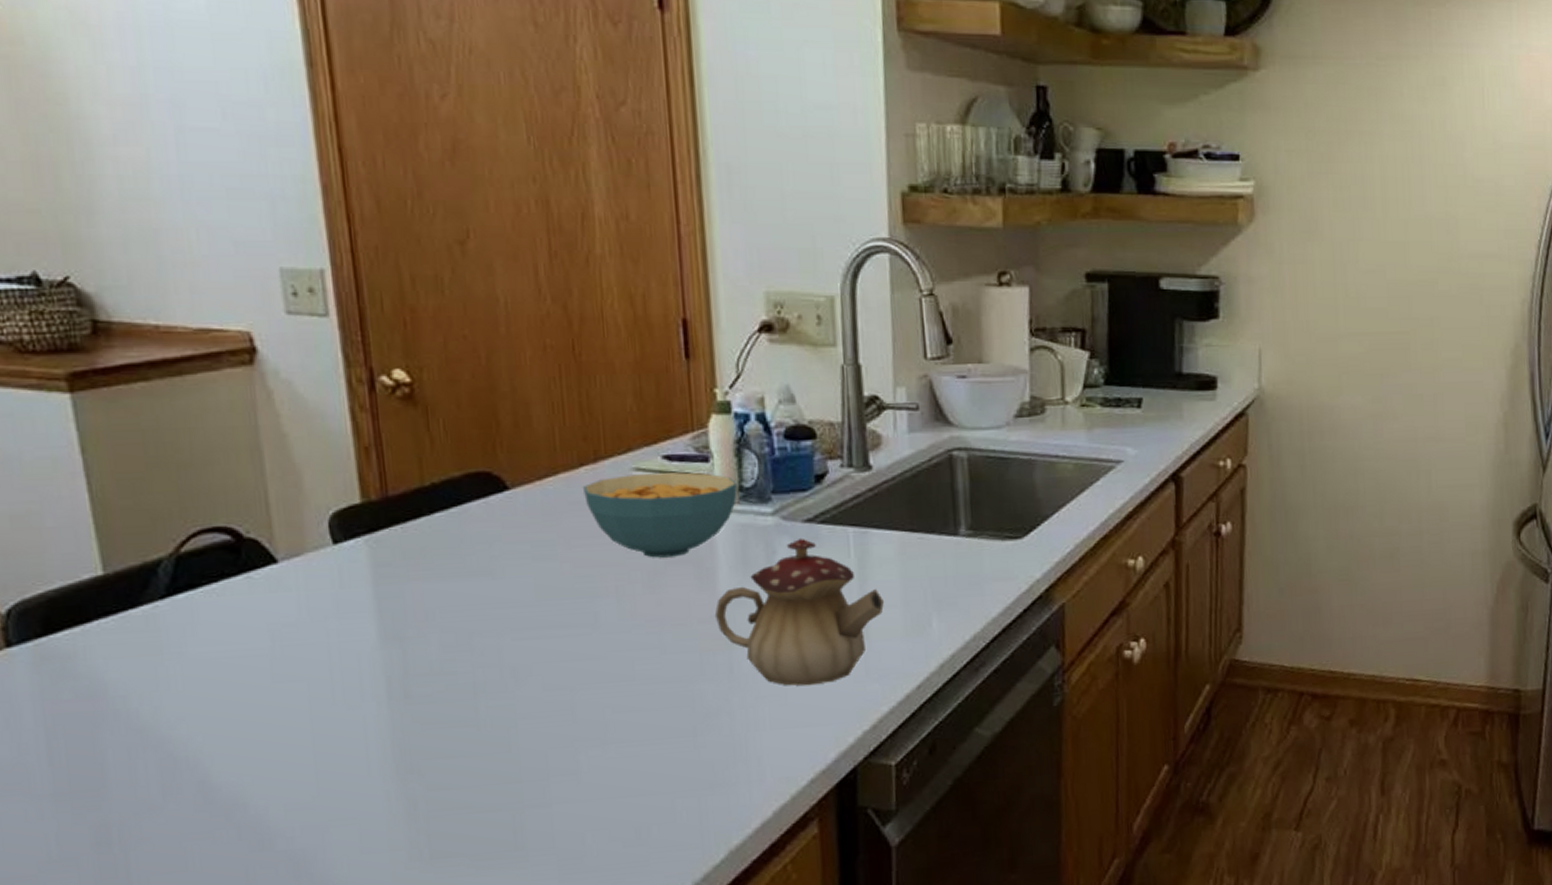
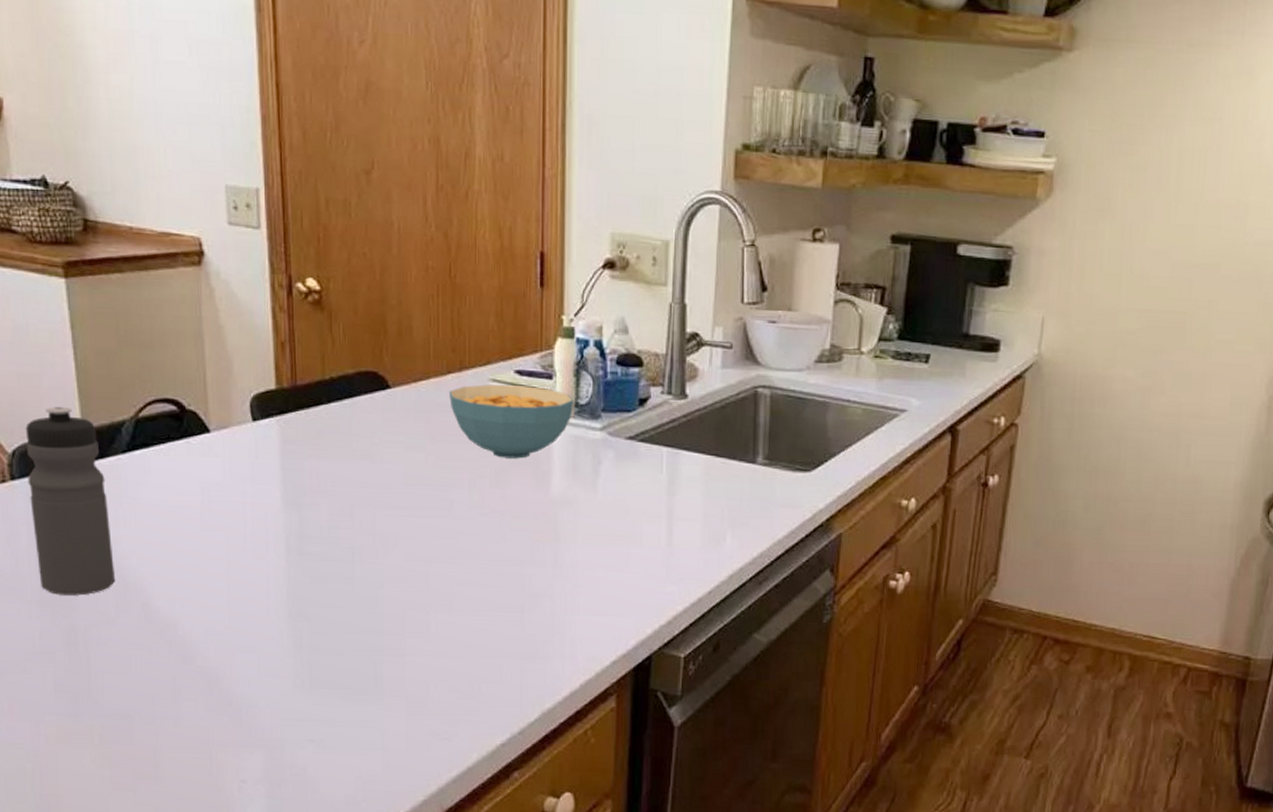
water bottle: none [23,549,159,785] -> present [25,406,115,596]
teapot: present [714,539,885,686] -> none [546,453,688,581]

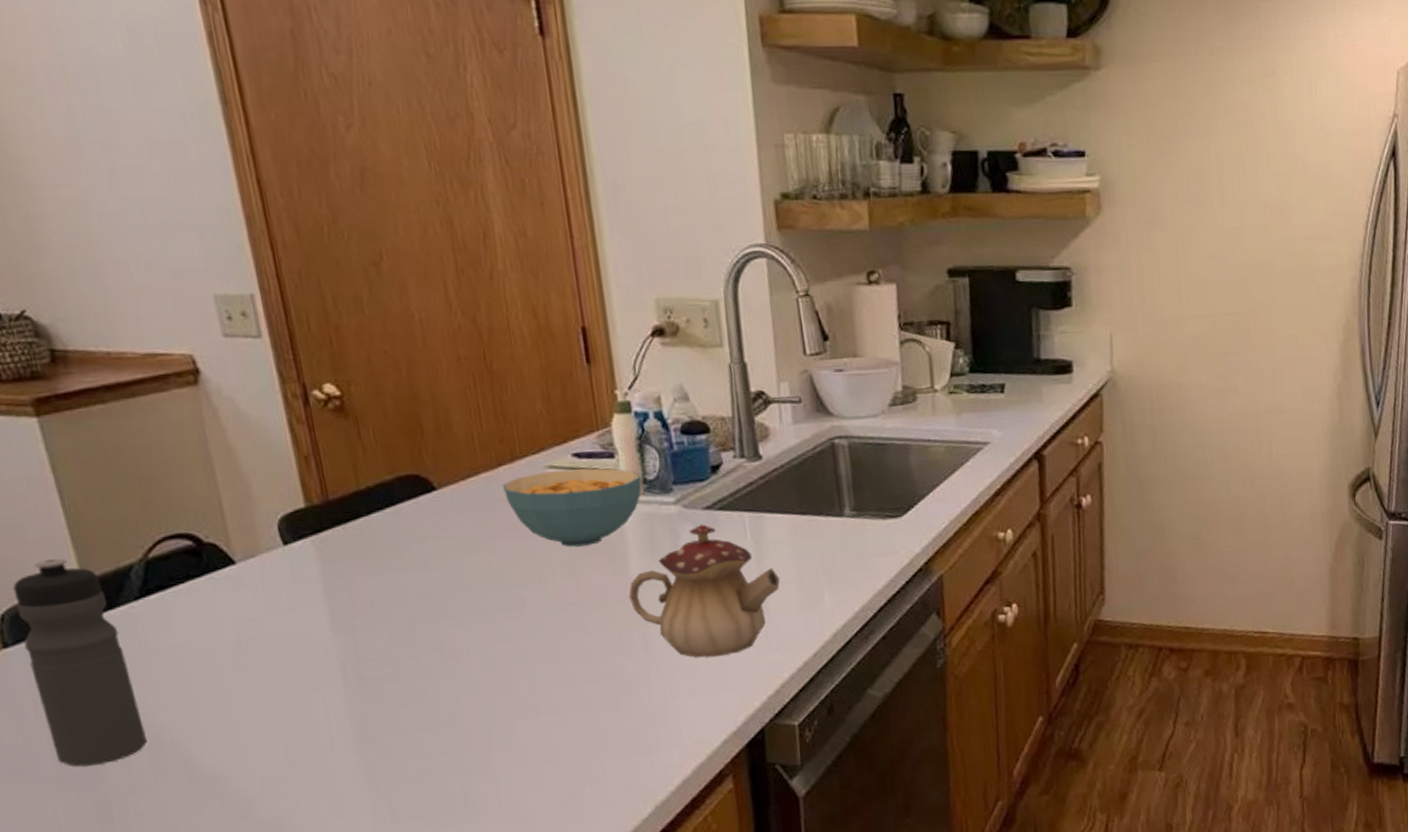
teapot: none [546,453,688,581] -> present [628,525,781,658]

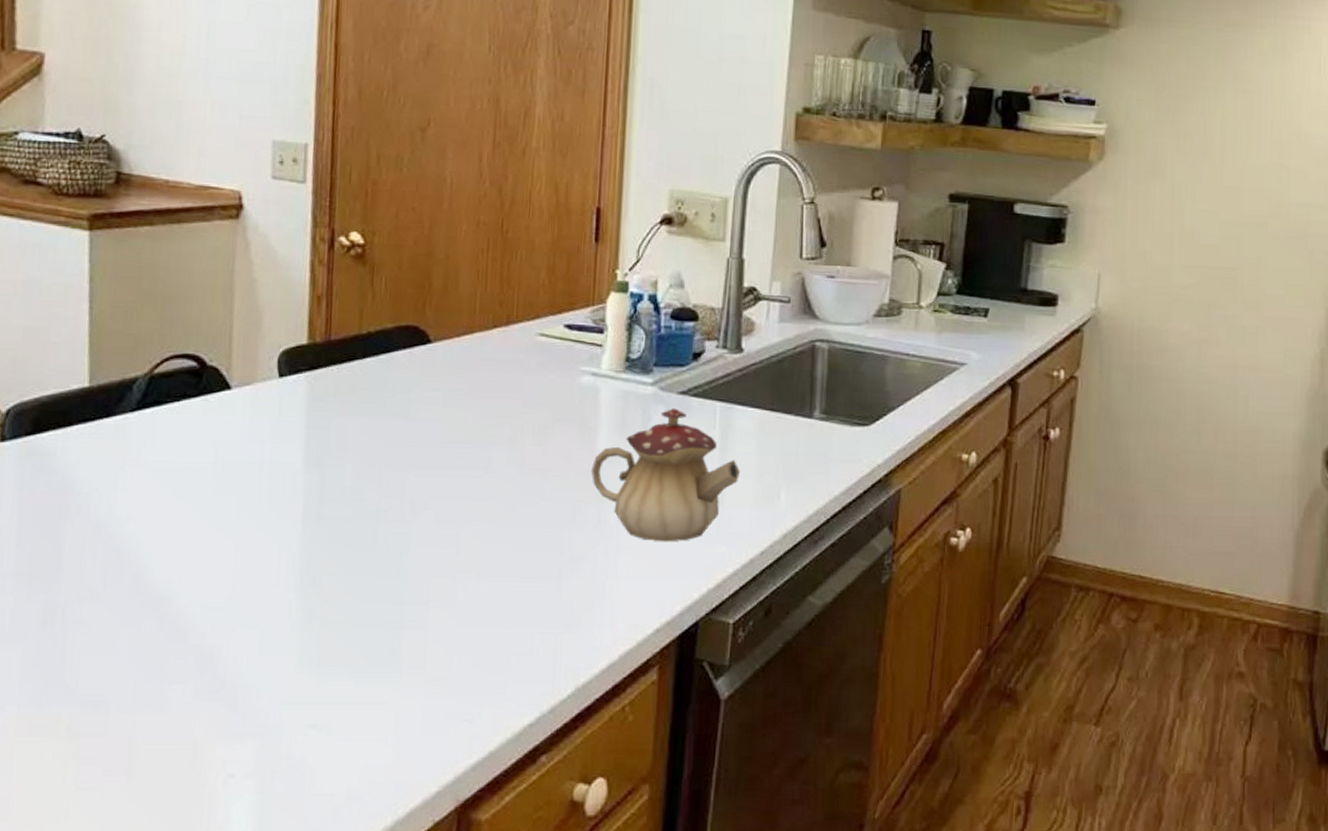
water bottle: present [12,558,147,767] -> none [19,362,108,567]
cereal bowl: present [503,468,642,547] -> none [493,339,625,415]

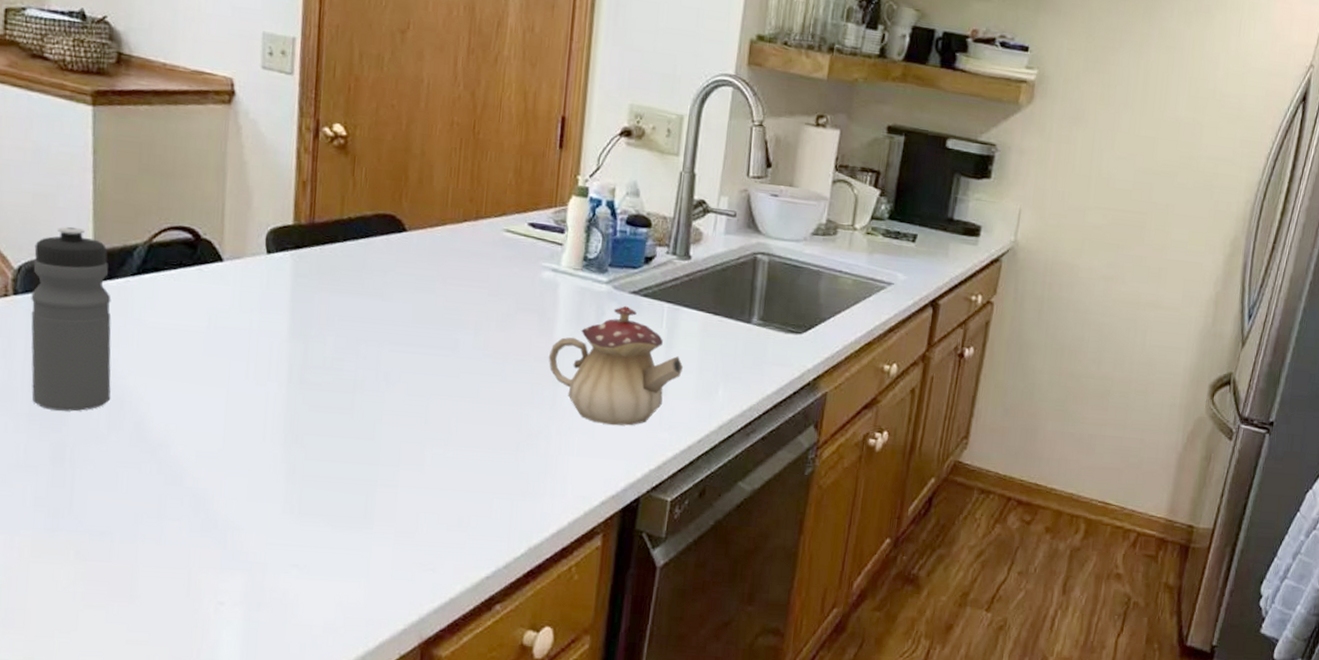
water bottle: none [19,362,108,567] -> present [31,226,112,412]

